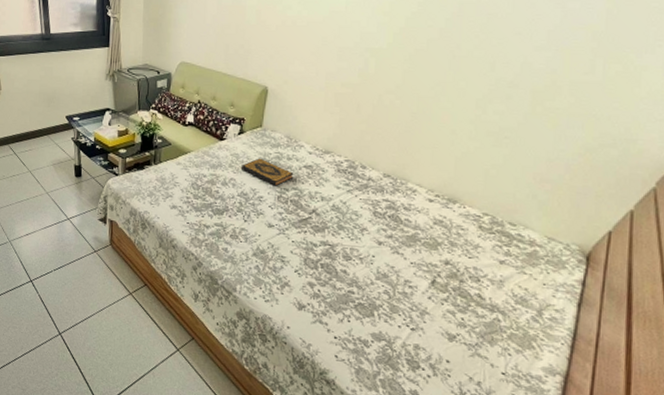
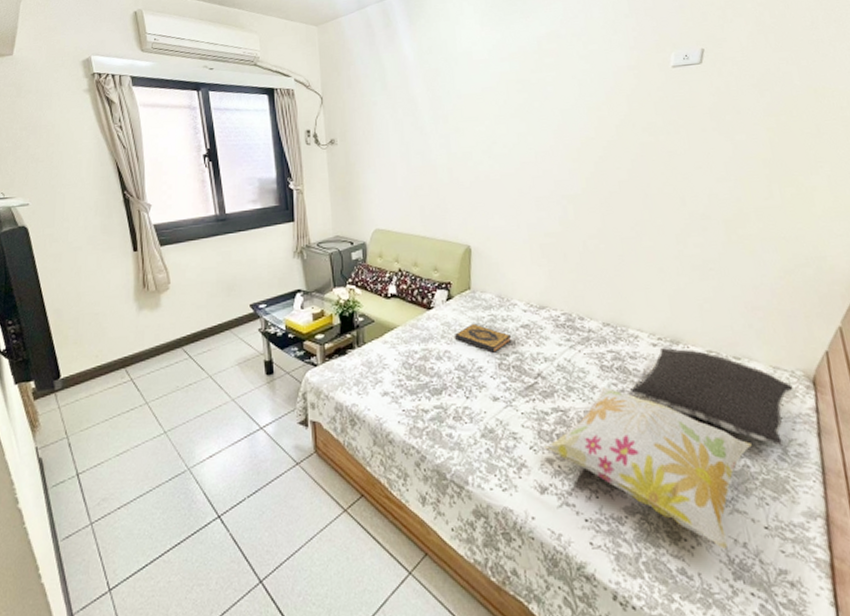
decorative pillow: none [309,230,507,383] -> present [545,387,752,549]
pillow: none [398,203,564,309] -> present [630,347,793,446]

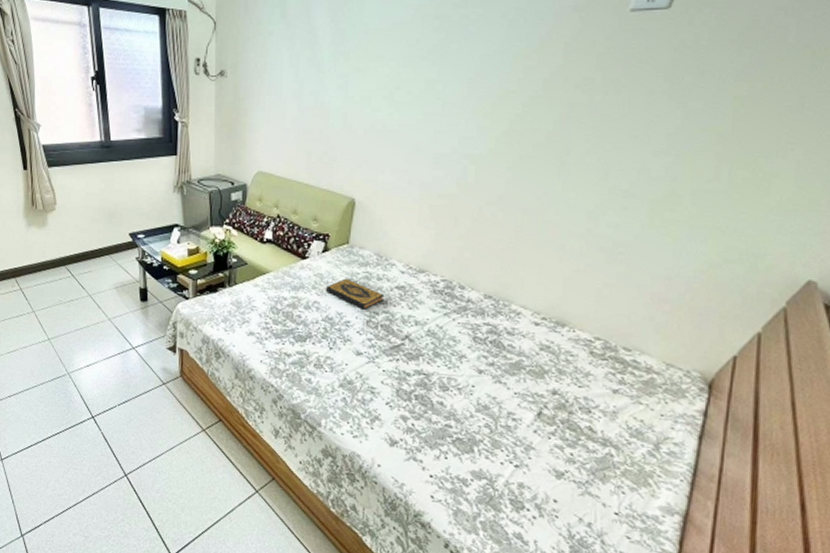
decorative pillow: present [545,387,752,549] -> none [401,358,621,525]
pillow: present [630,347,793,446] -> none [501,327,684,442]

